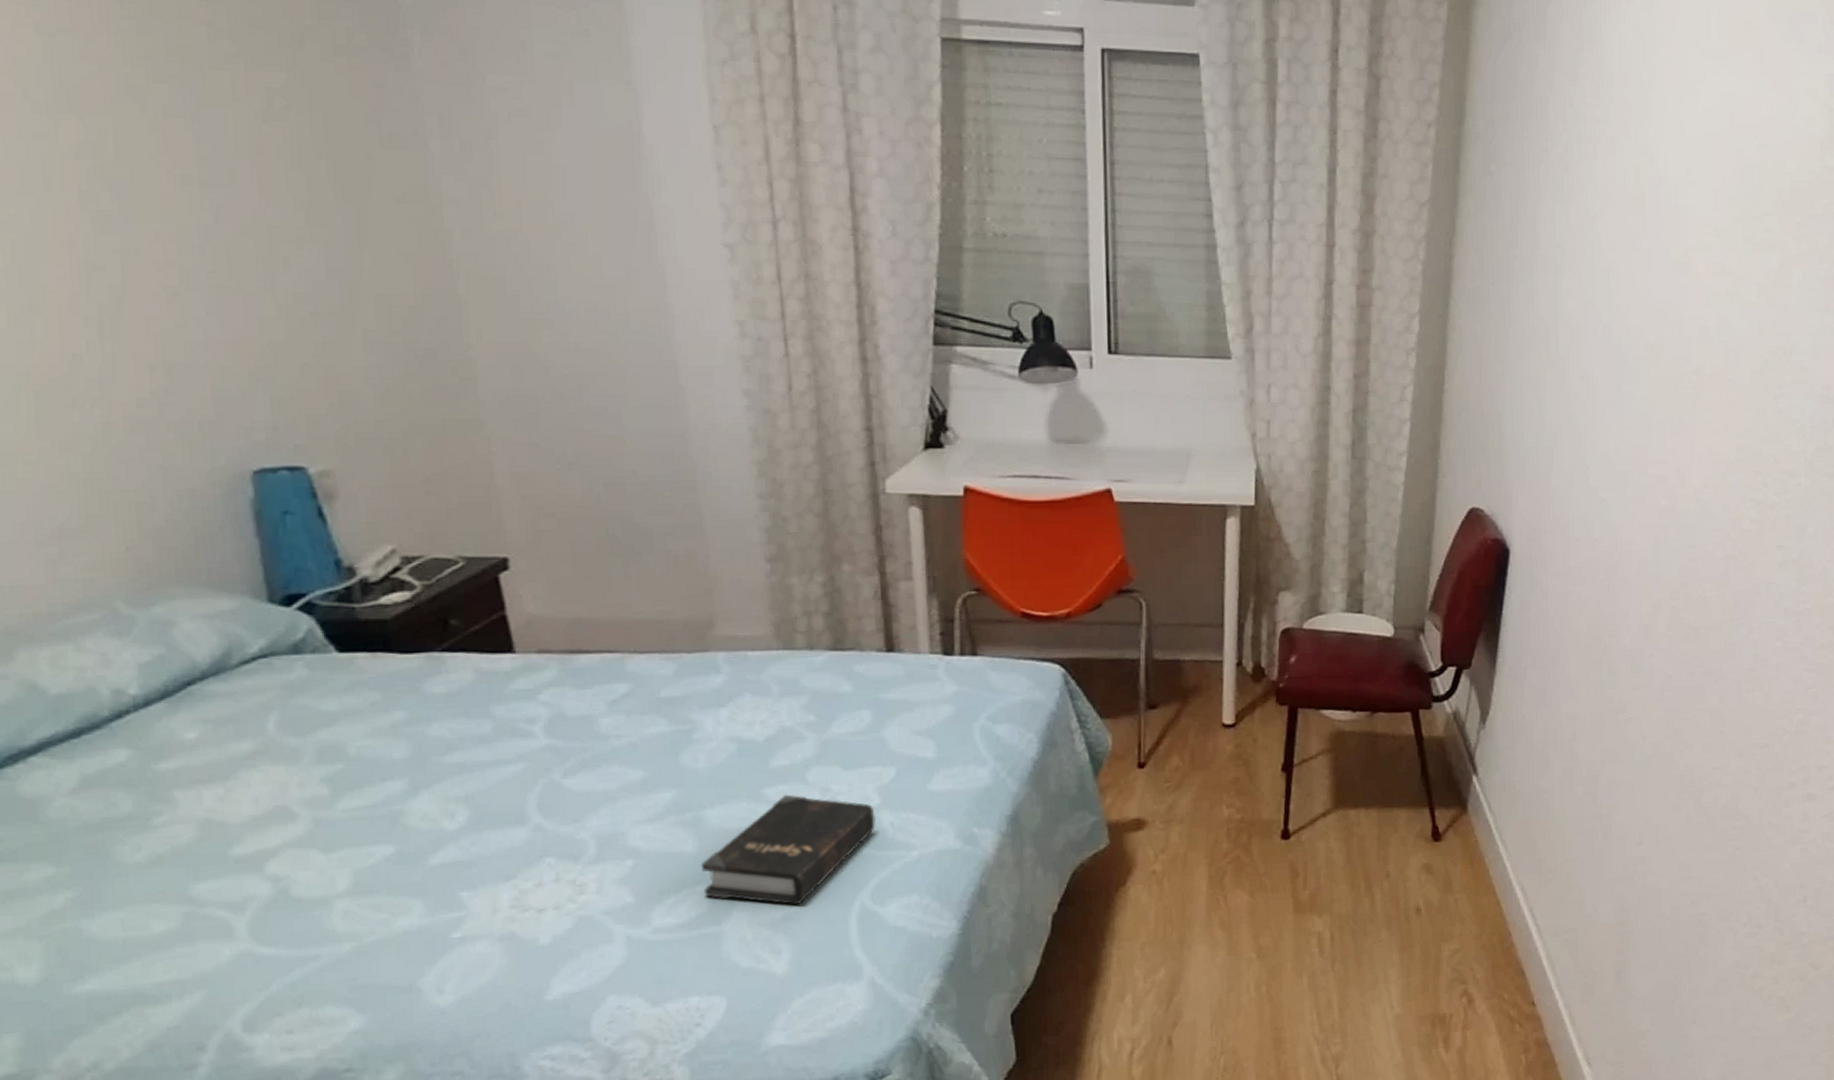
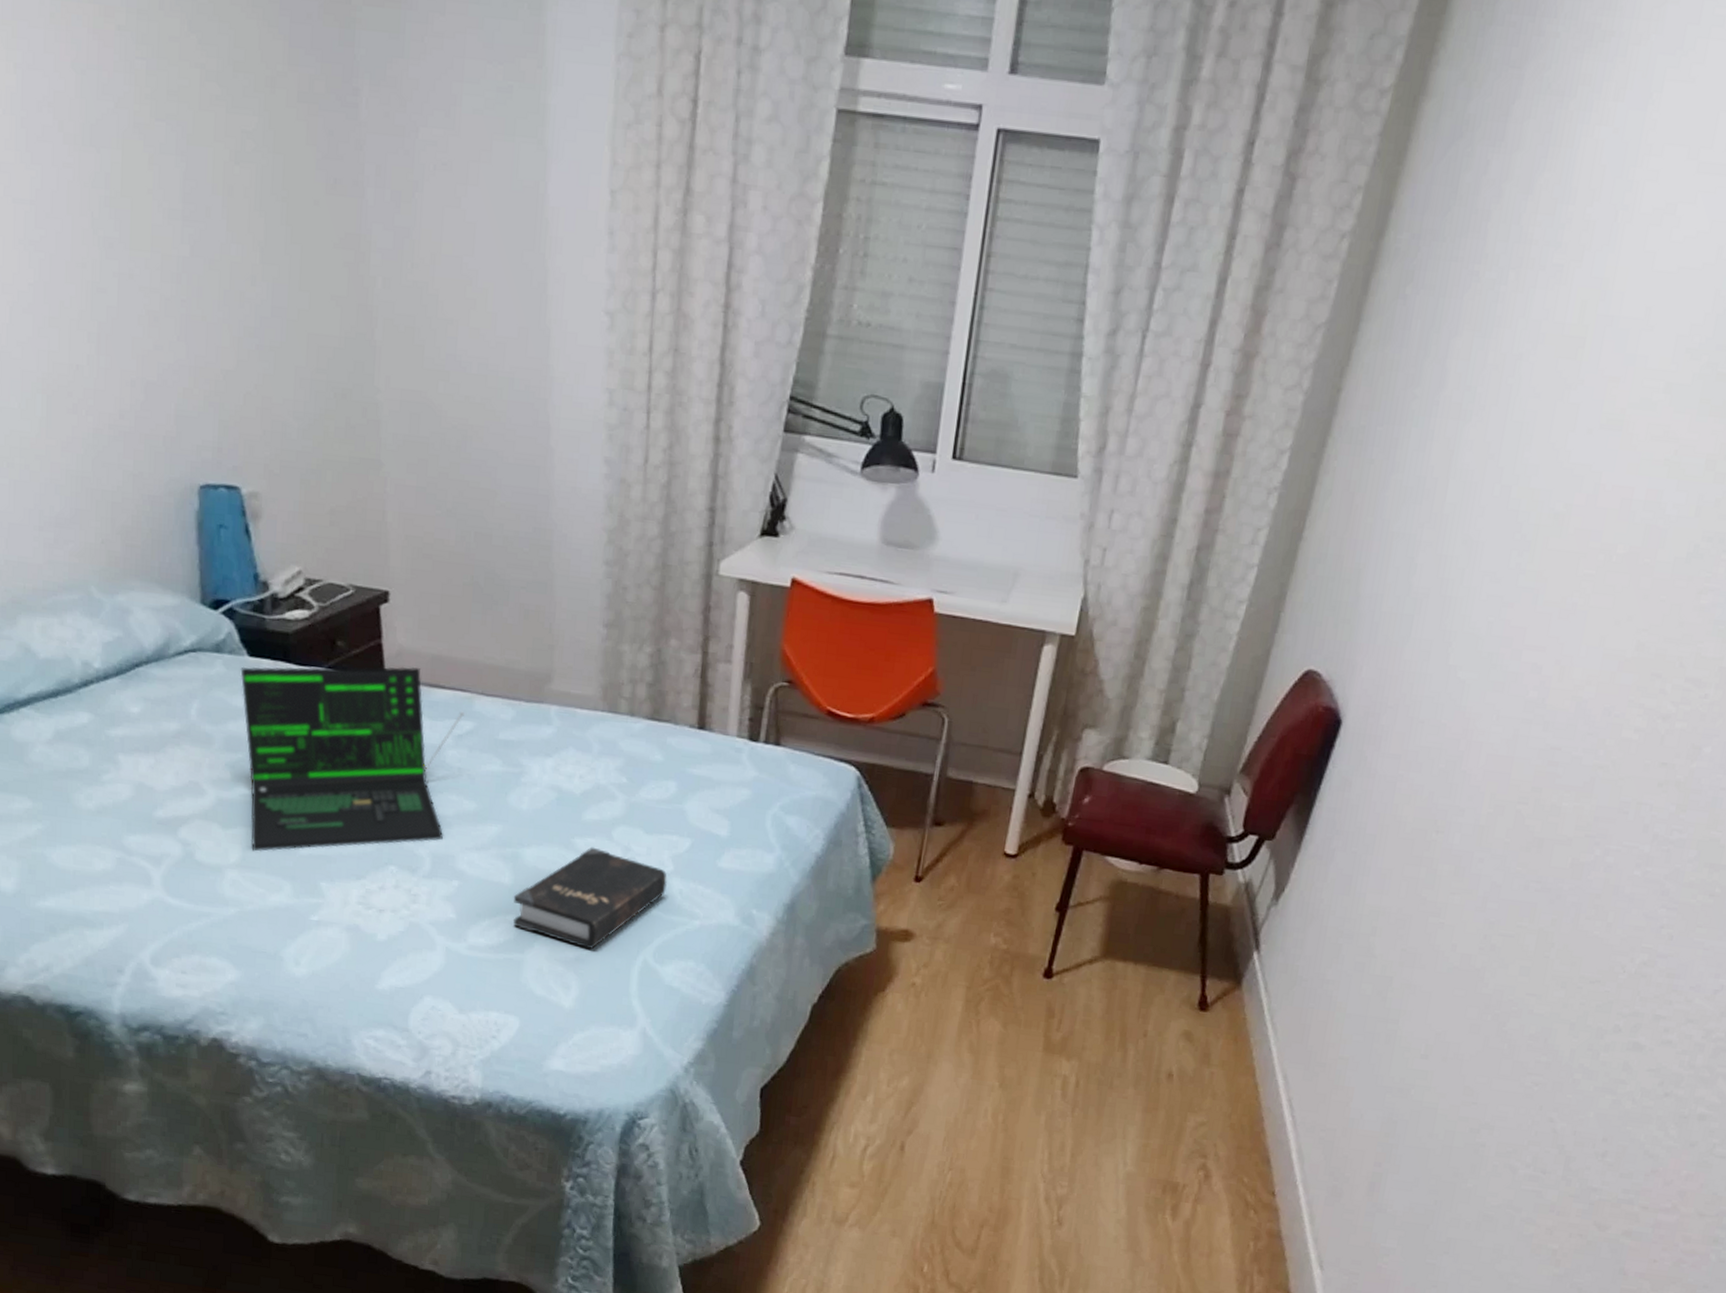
laptop: none [328,635,618,873] -> present [240,666,465,852]

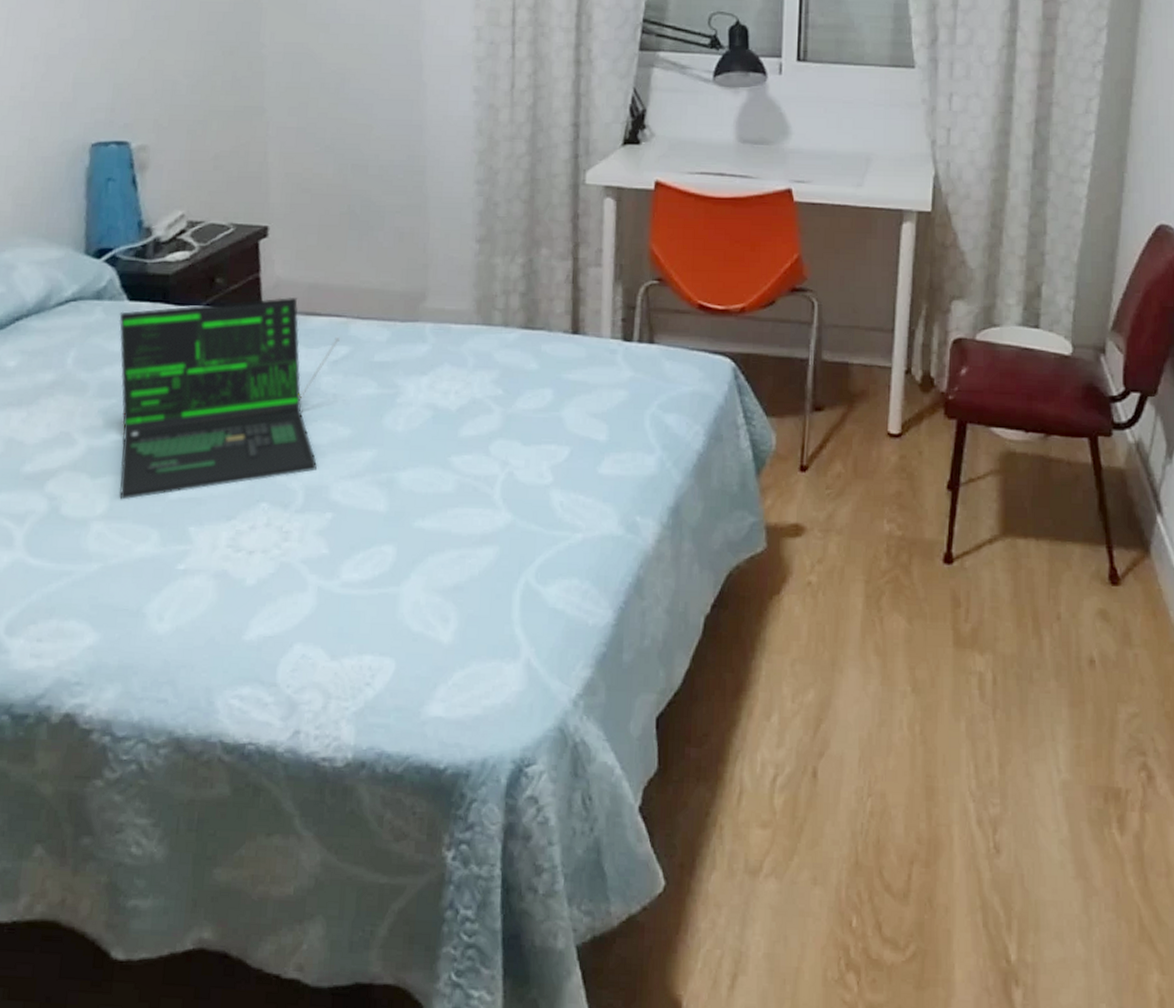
hardback book: present [513,846,667,950] -> none [388,464,547,576]

